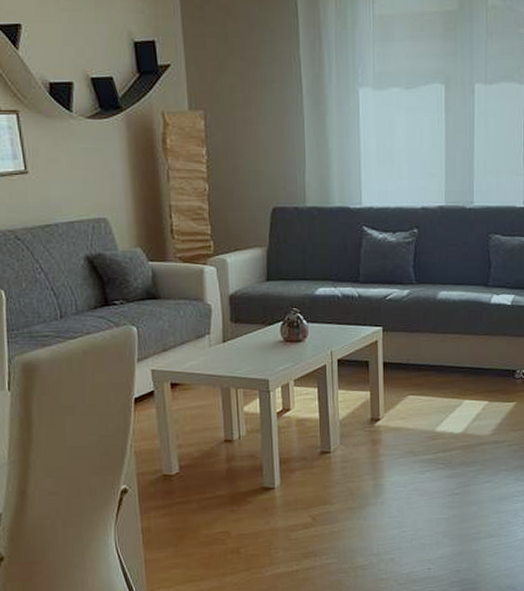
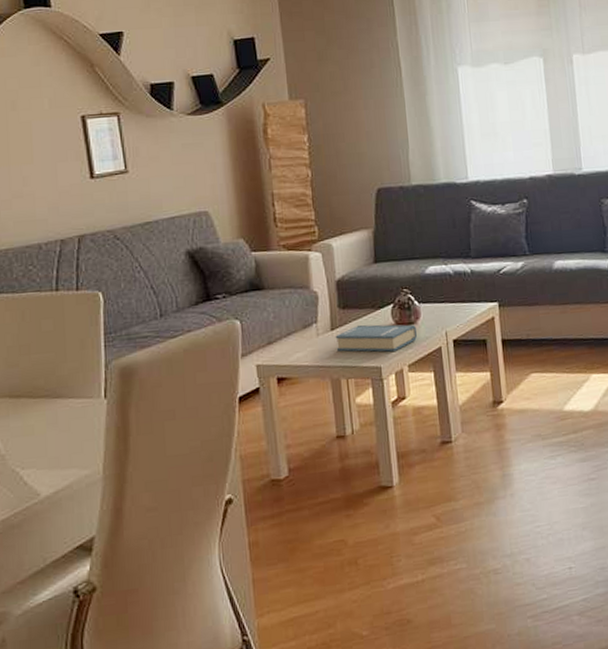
hardback book: none [226,339,303,366] -> present [335,324,417,352]

